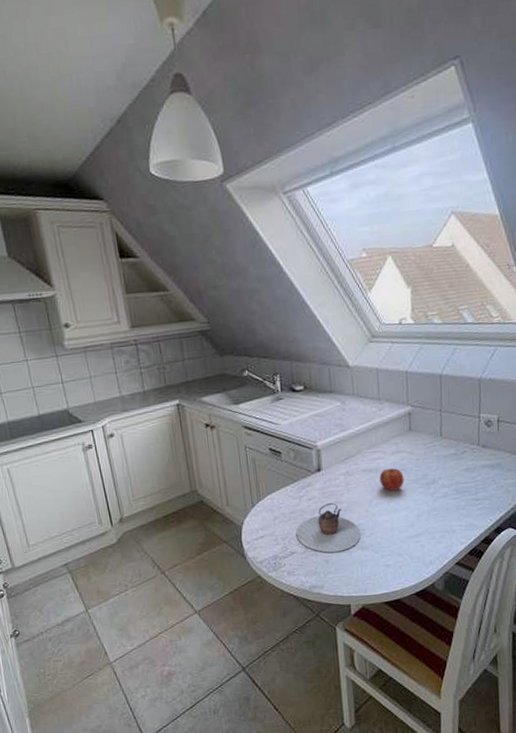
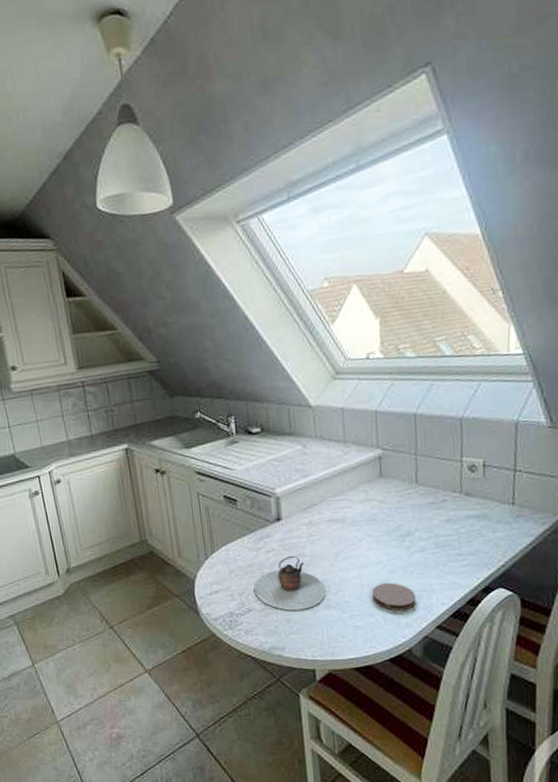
fruit: present [379,468,404,491] -> none [346,518,375,543]
coaster: none [400,525,439,551] -> present [371,583,416,611]

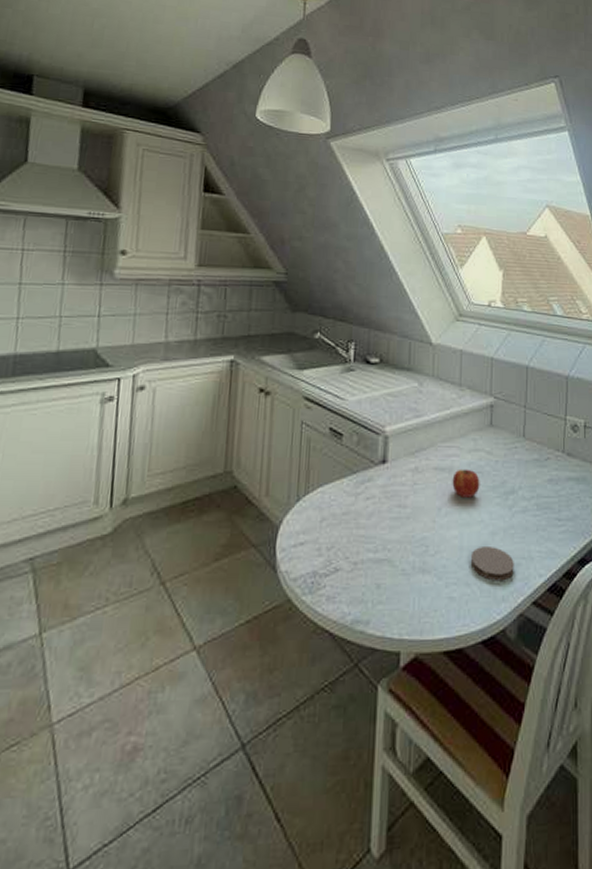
teapot: present [253,556,326,611] -> none [345,506,423,573]
fruit: none [346,518,375,543] -> present [452,469,480,497]

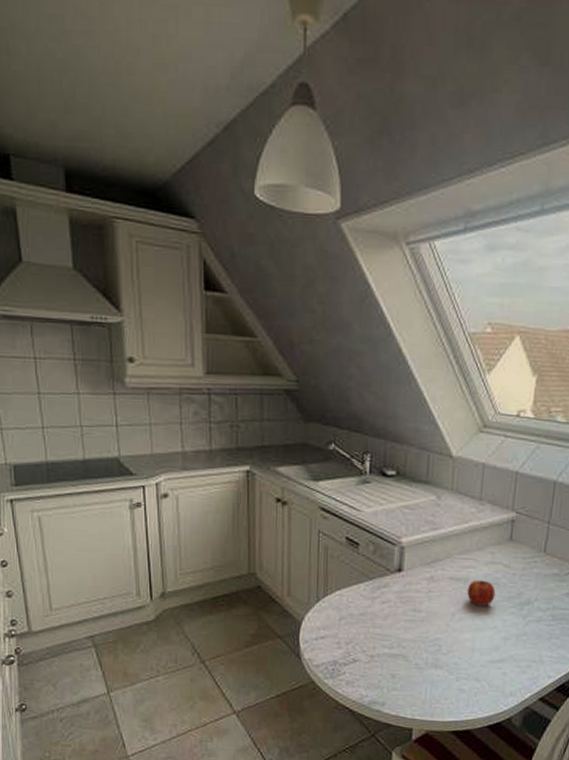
coaster: present [470,547,514,581] -> none [481,649,524,679]

